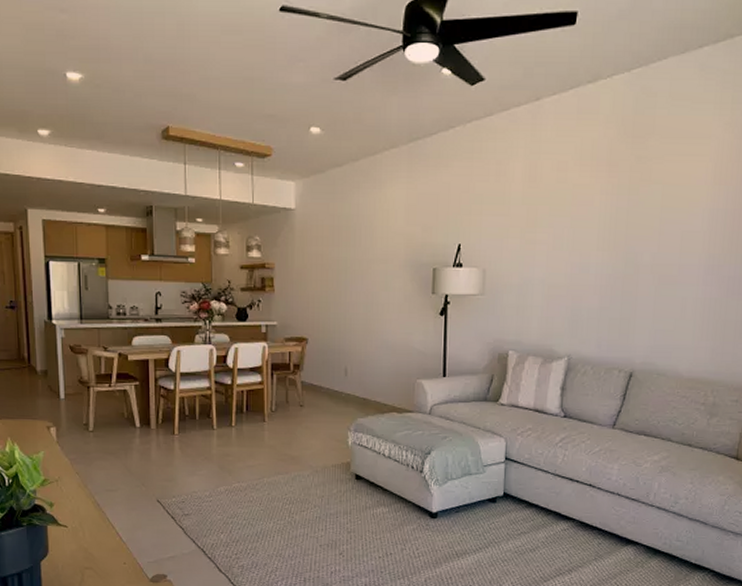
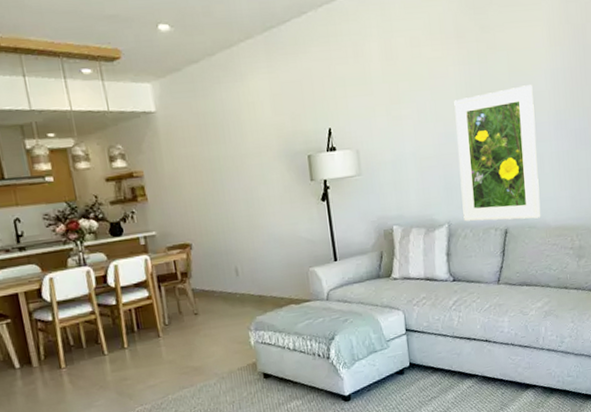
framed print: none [586,223,686,366] -> present [454,85,541,222]

